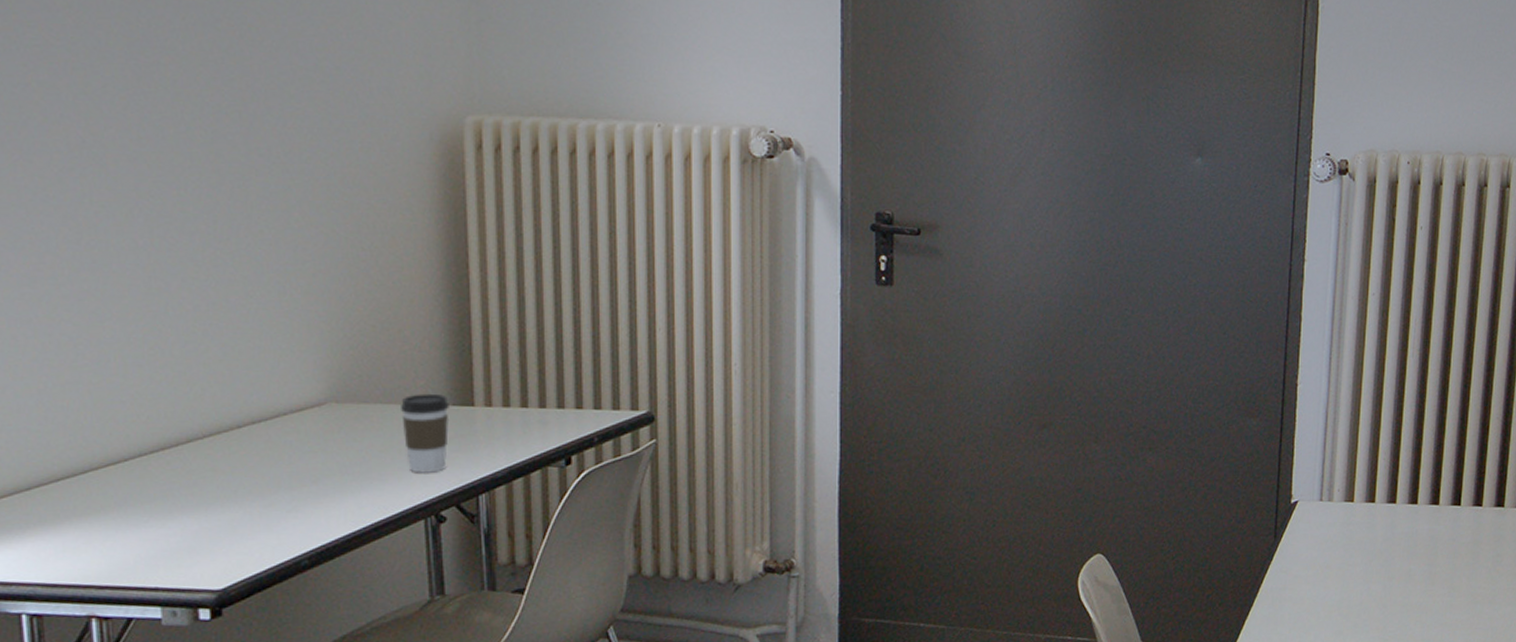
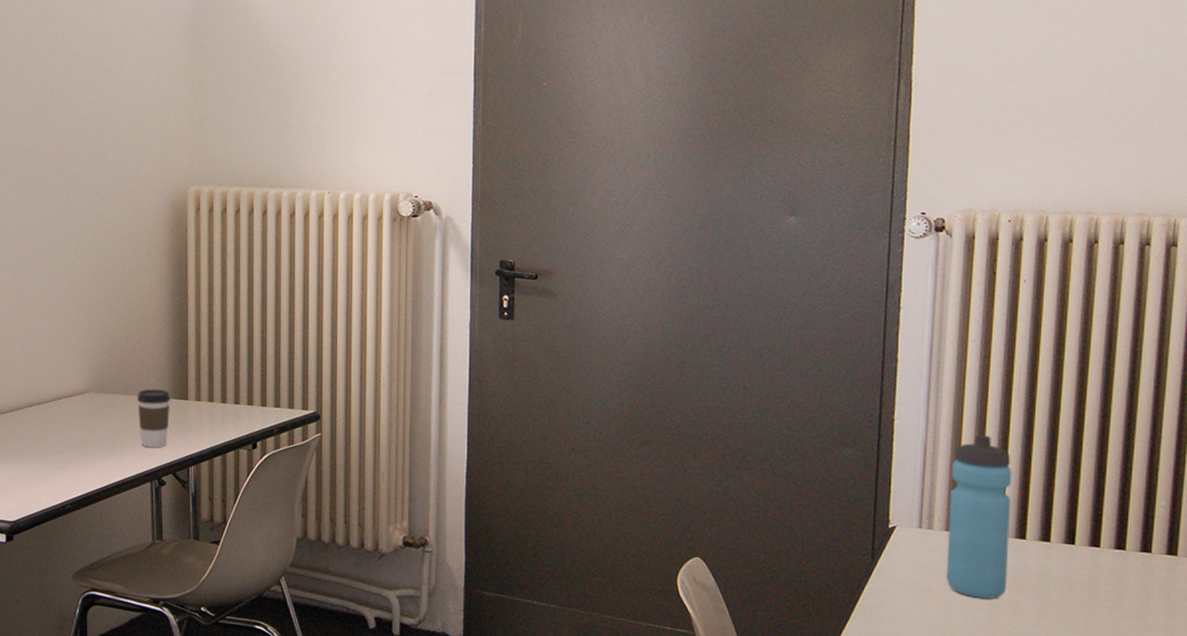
water bottle: none [1344,395,1406,570] -> present [946,434,1012,599]

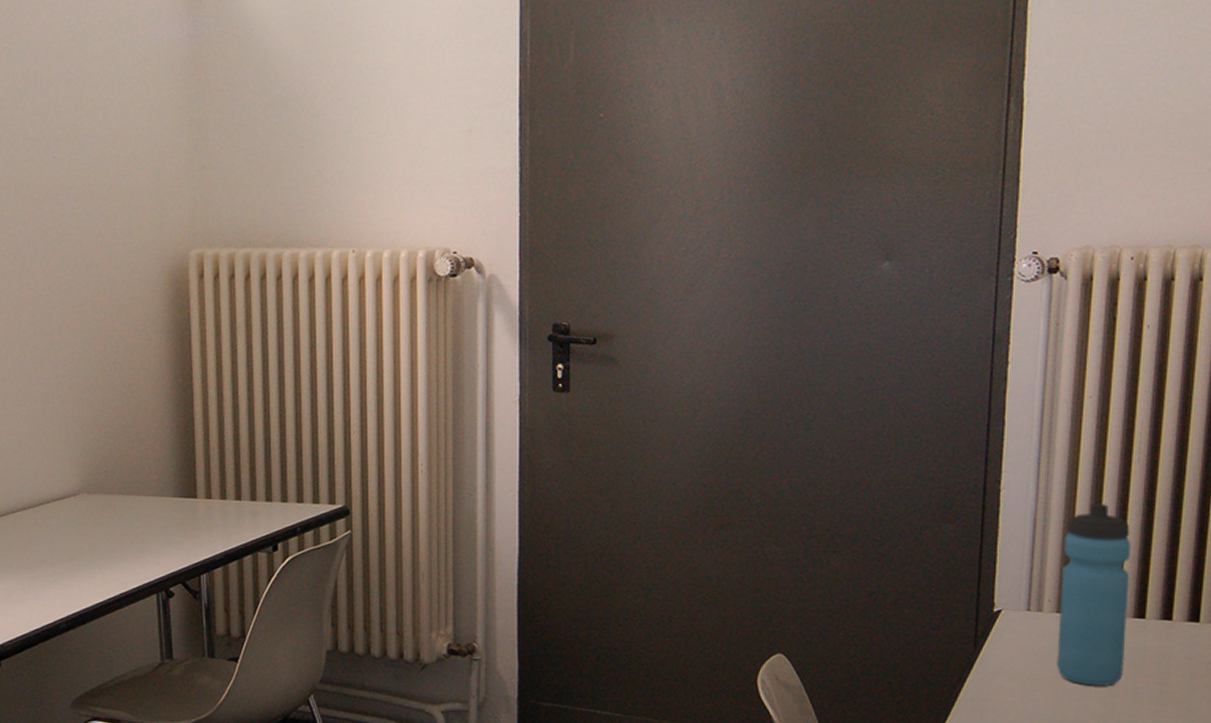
coffee cup: present [136,389,171,448] -> none [137,487,177,555]

